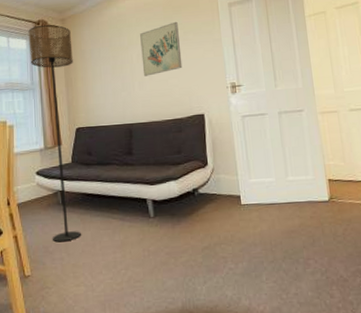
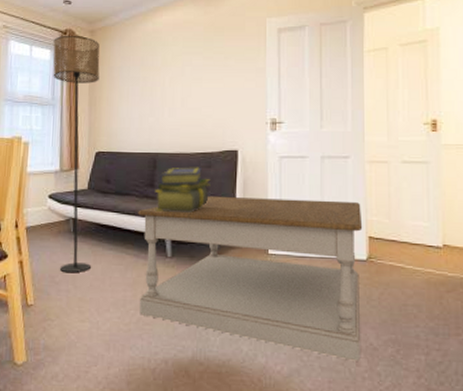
coffee table: none [119,150,333,294] -> present [138,195,363,361]
stack of books: none [133,132,183,177] -> present [154,167,211,212]
wall art: present [140,21,183,76] -> none [174,44,220,102]

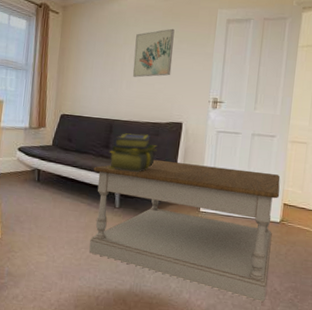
floor lamp: present [53,35,100,273] -> none [24,8,70,215]
wall art: none [174,44,220,102] -> present [132,28,175,78]

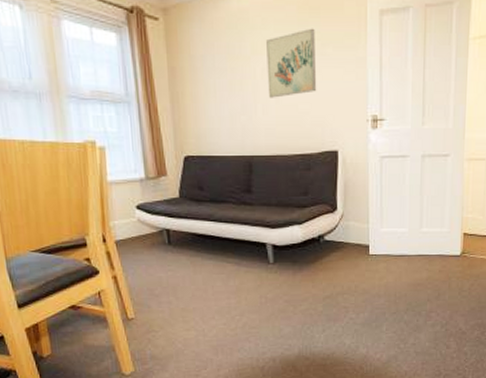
coffee table: present [89,159,281,302] -> none [236,199,459,345]
stack of books: present [108,133,157,172] -> none [252,170,311,218]

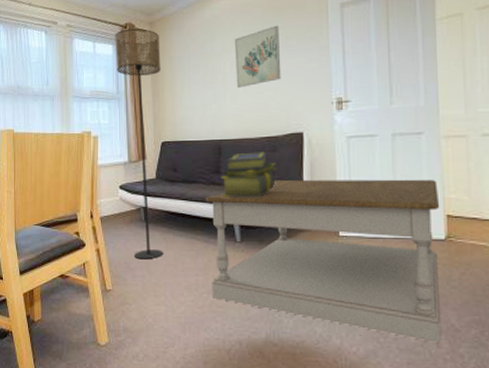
floor lamp: none [118,13,191,285] -> present [115,28,163,260]
coffee table: none [236,199,459,345] -> present [205,179,441,343]
stack of books: none [252,170,311,218] -> present [221,151,277,197]

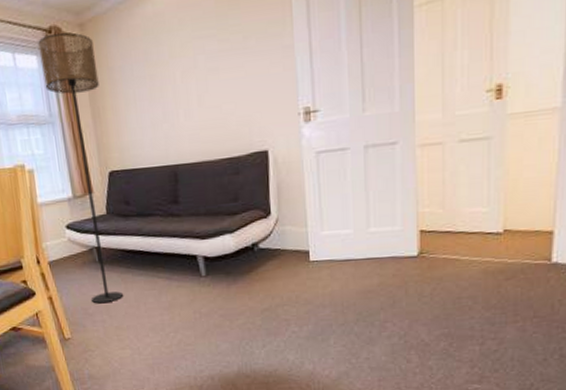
coffee table: present [205,179,441,343] -> none [164,194,413,359]
stack of books: present [221,151,277,197] -> none [179,175,241,230]
wall art: present [235,25,281,88] -> none [184,21,241,102]

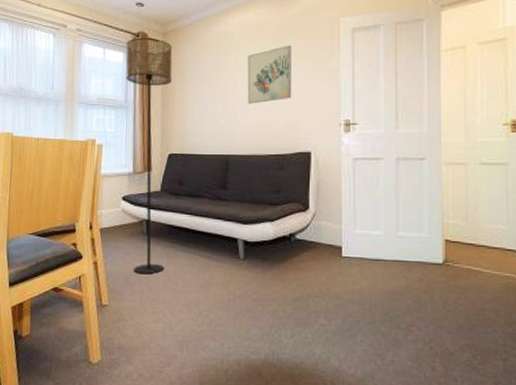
wall art: none [184,21,241,102] -> present [247,45,292,104]

